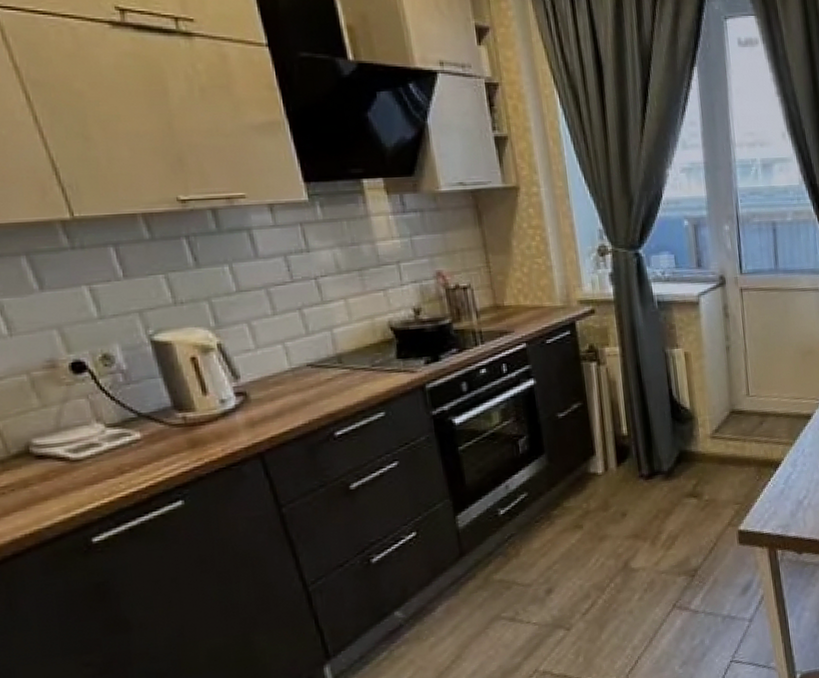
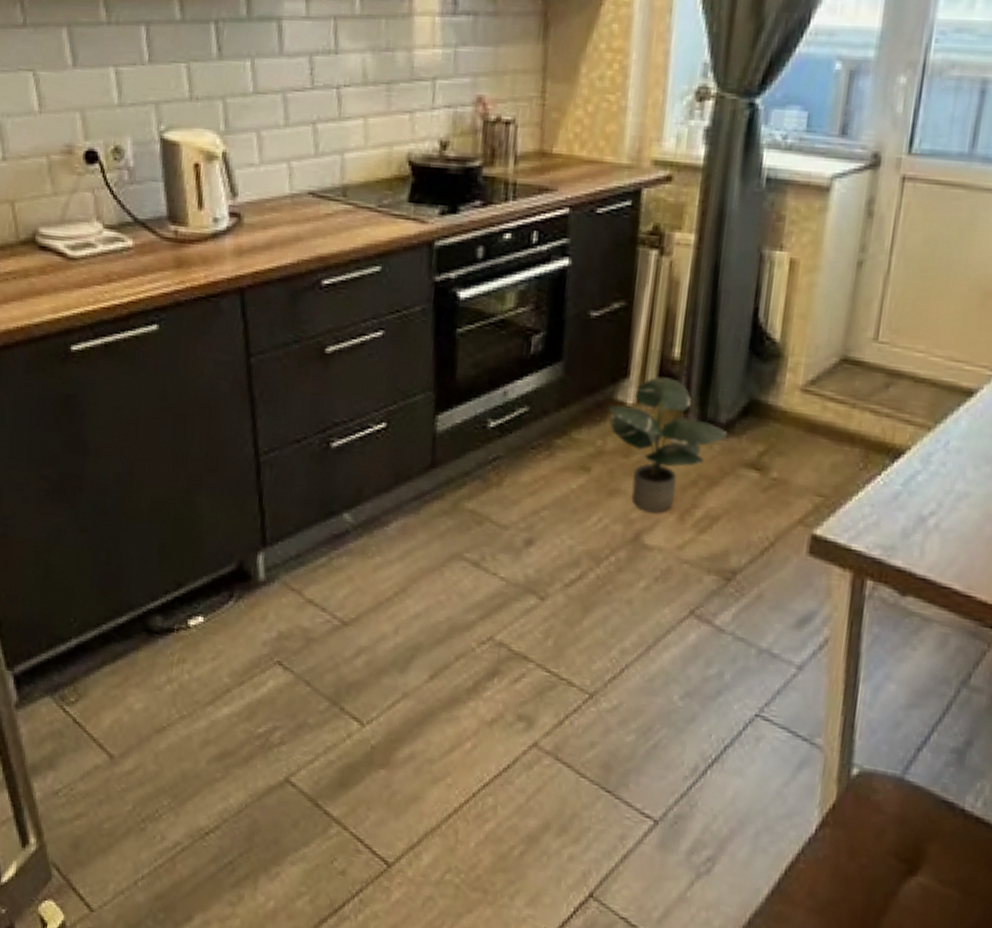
potted plant: none [585,448,671,546] -> present [608,376,728,514]

